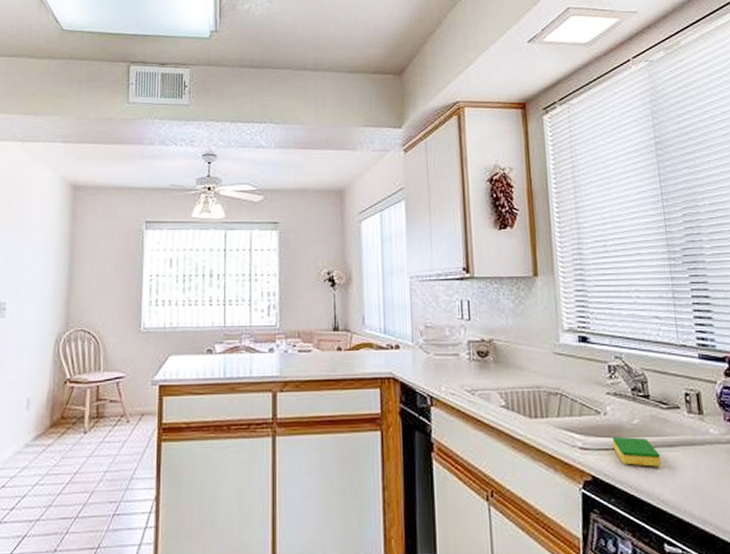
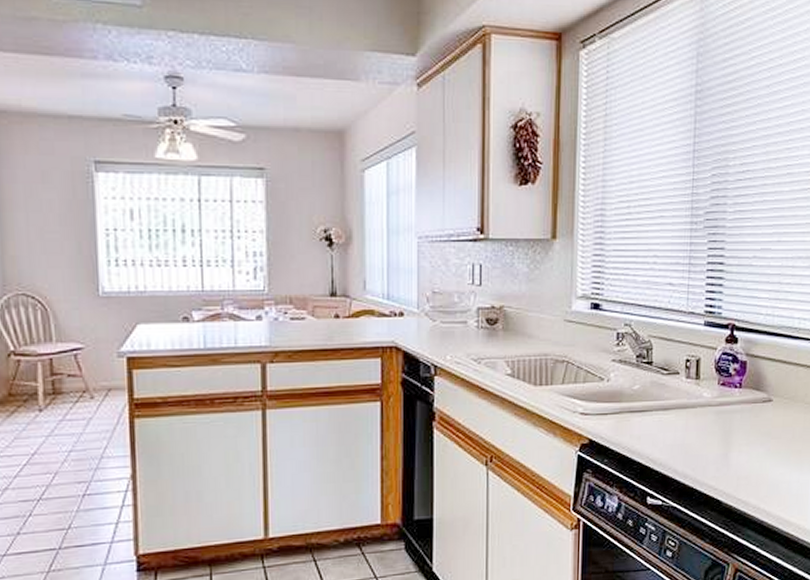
dish sponge: present [612,436,662,467] -> none [612,401,655,429]

